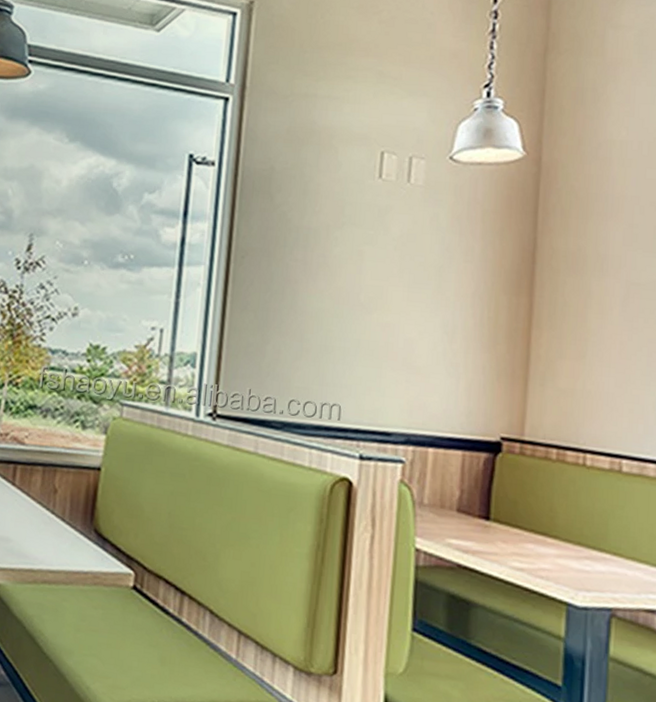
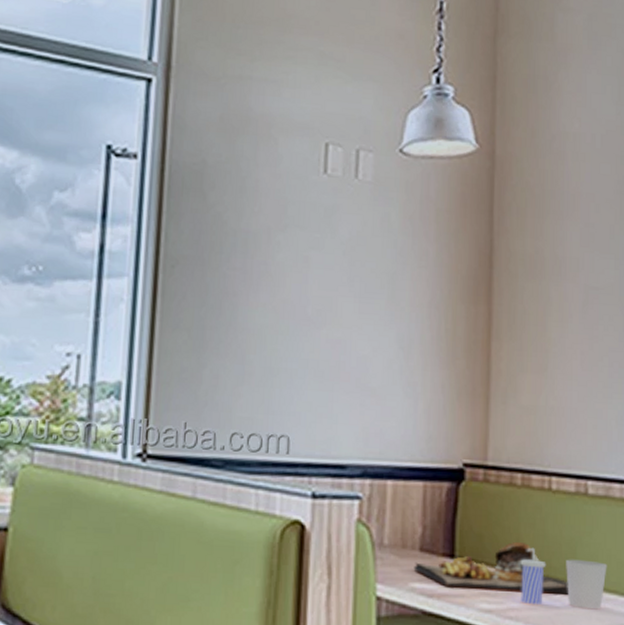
food tray: none [450,510,600,561] -> present [413,542,569,595]
beverage cup: none [552,516,578,569] -> present [520,547,546,606]
dixie cup: none [597,529,639,577] -> present [566,559,607,610]

